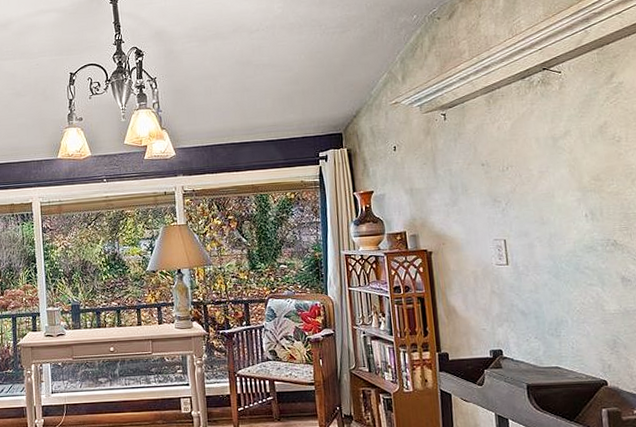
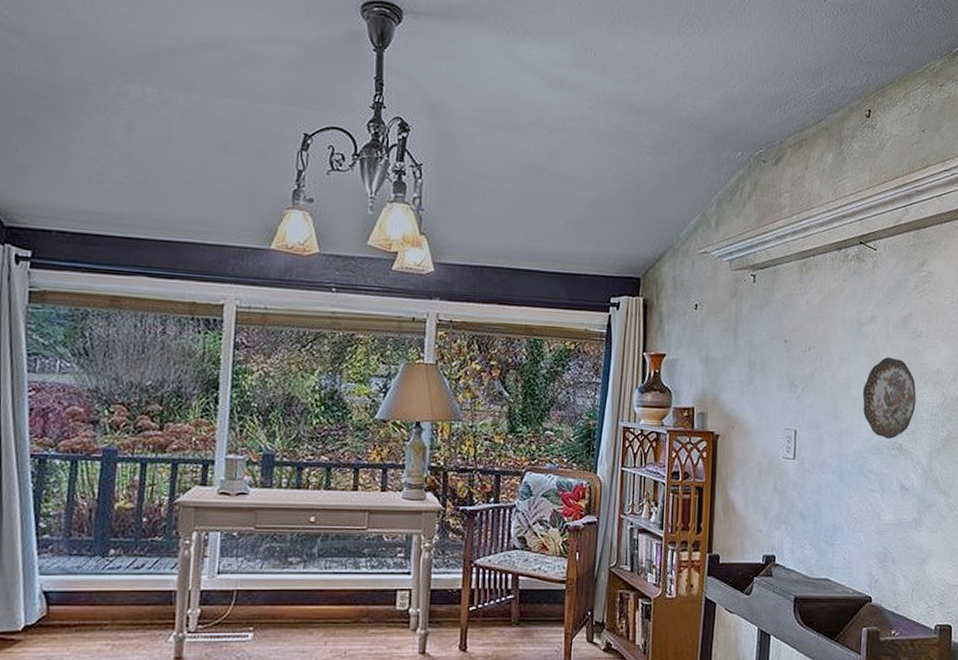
decorative plate: none [567,164,626,238] -> present [862,357,916,440]

